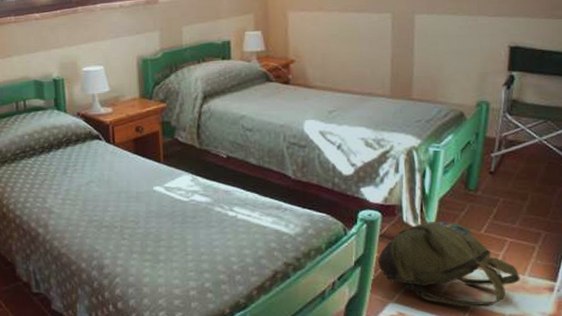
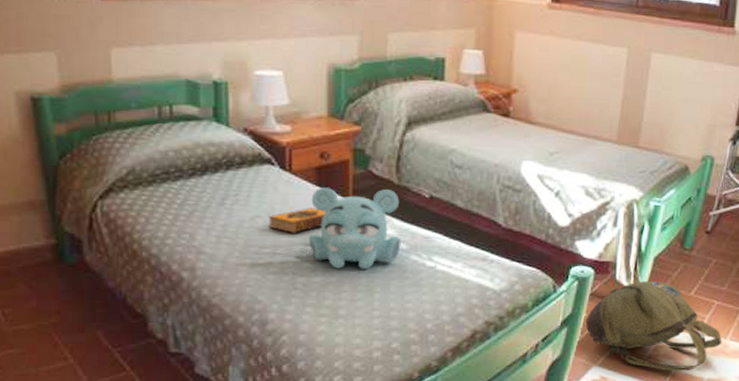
hardback book: none [99,172,144,195] -> present [268,208,326,234]
teddy bear: none [131,153,206,221] -> present [309,188,401,269]

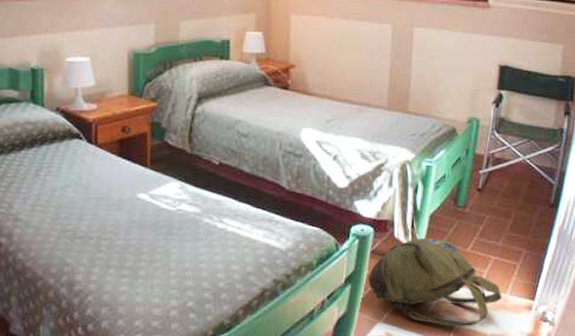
hardback book: present [268,208,326,234] -> none [76,177,127,201]
teddy bear: present [309,188,401,269] -> none [112,158,194,232]

